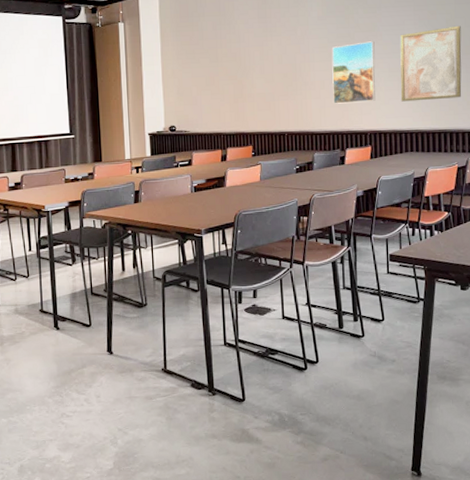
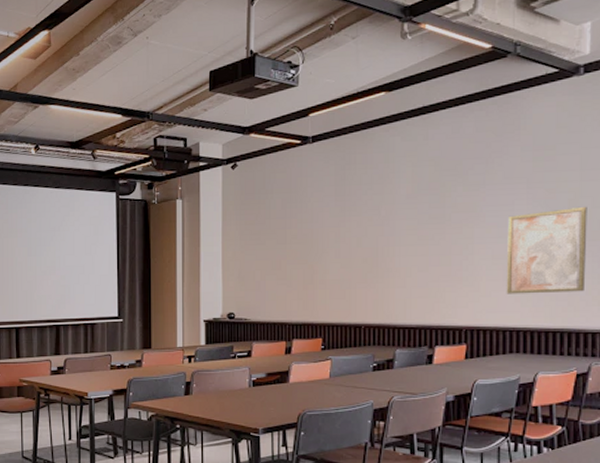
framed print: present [331,41,376,104] -> none [422,223,476,294]

